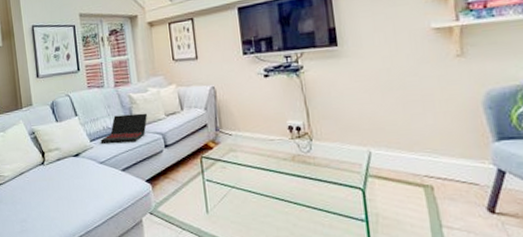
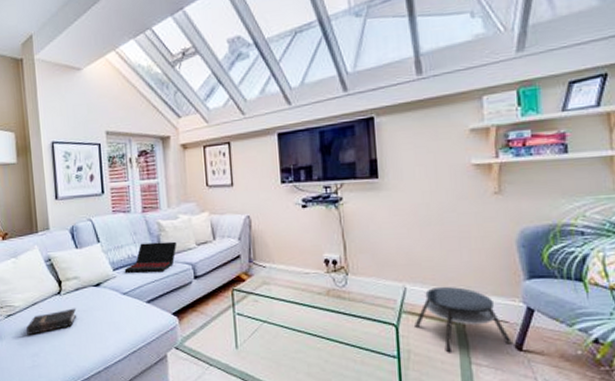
hardback book: none [15,177,60,202] -> present [26,308,77,335]
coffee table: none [381,150,484,215] -> present [415,287,512,352]

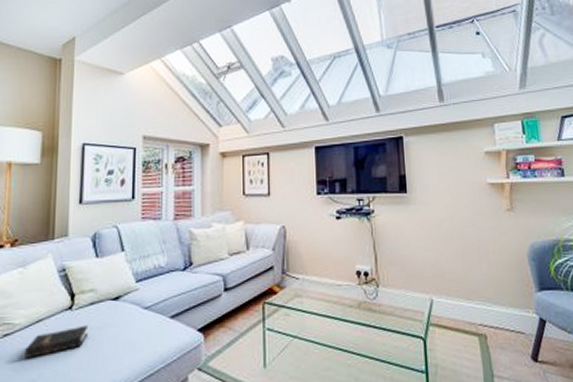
laptop: present [124,241,177,273] -> none [148,251,209,285]
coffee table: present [415,287,512,352] -> none [441,299,529,365]

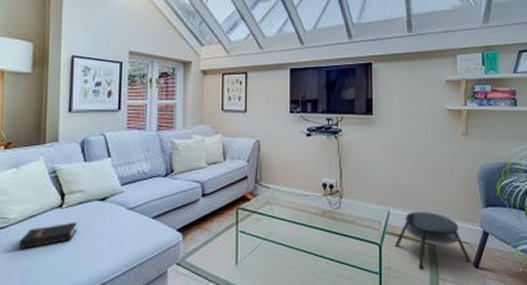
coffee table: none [441,299,529,365] -> present [395,212,471,269]

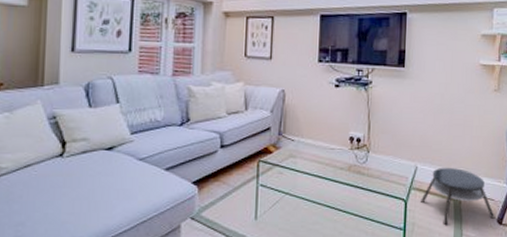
hardback book: present [19,222,78,249] -> none [13,172,81,201]

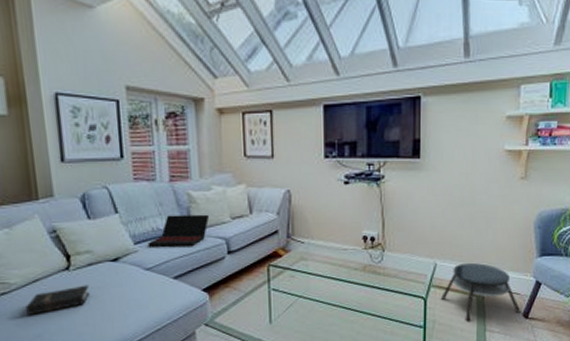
hardback book: none [13,172,81,201] -> present [26,285,90,315]
laptop: none [144,108,207,140] -> present [147,214,210,248]

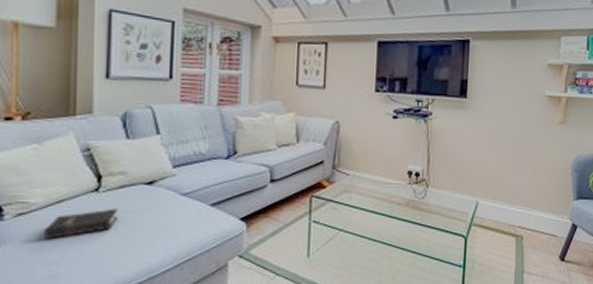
laptop: present [147,214,210,248] -> none [187,139,255,174]
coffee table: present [441,263,521,321] -> none [481,203,558,262]

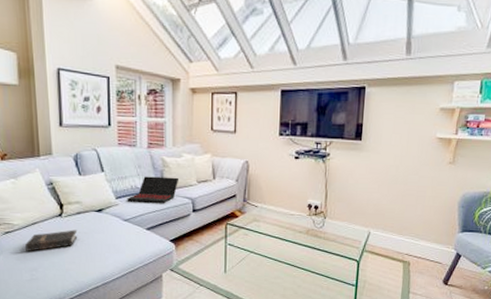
laptop: none [187,139,255,174] -> present [127,176,180,204]

